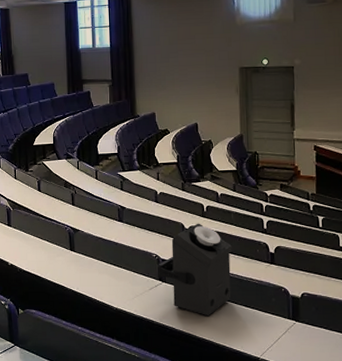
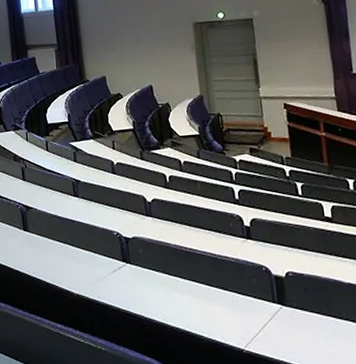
speaker: present [158,223,232,317] -> none [120,195,205,302]

